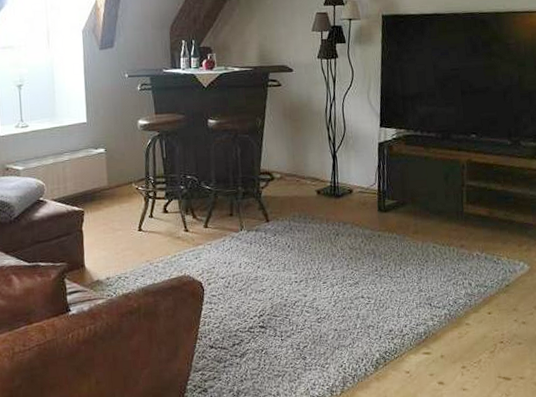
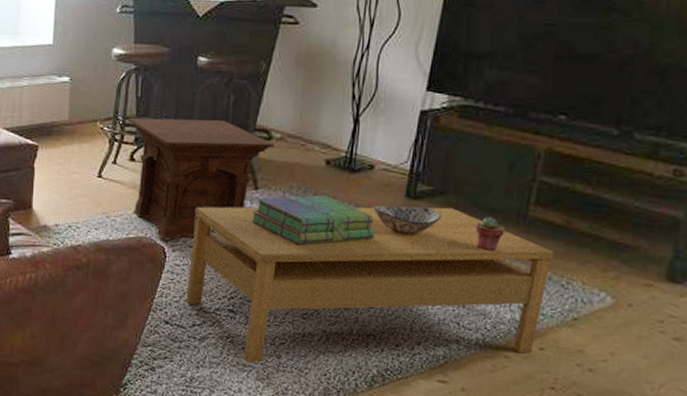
side table: none [157,168,277,276] -> present [127,117,275,241]
coffee table: none [223,214,486,369] -> present [186,207,554,363]
stack of books: none [267,219,361,262] -> present [250,195,375,245]
decorative bowl: none [356,217,406,241] -> present [372,205,442,234]
potted succulent: none [430,217,450,244] -> present [475,217,505,251]

